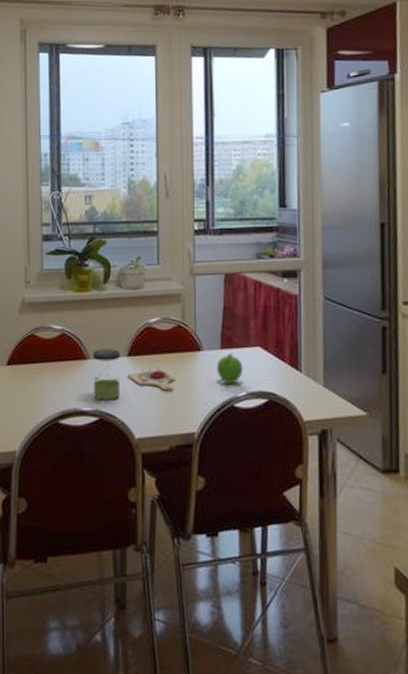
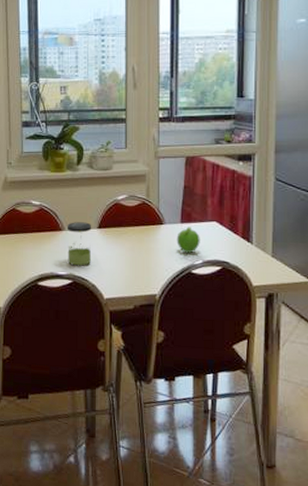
cutting board: present [128,367,175,391] -> none [98,238,140,259]

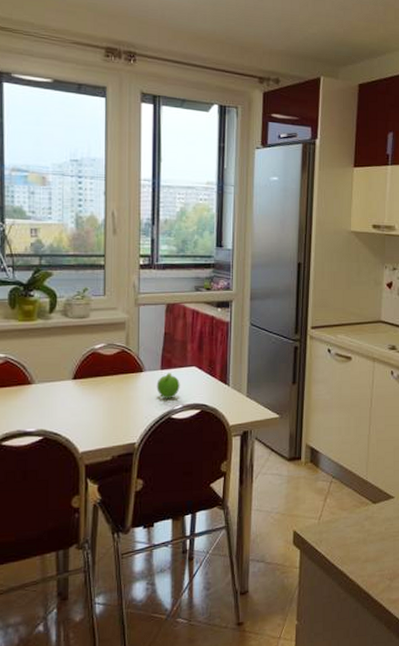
jar: present [66,222,92,266] -> none [37,374,66,421]

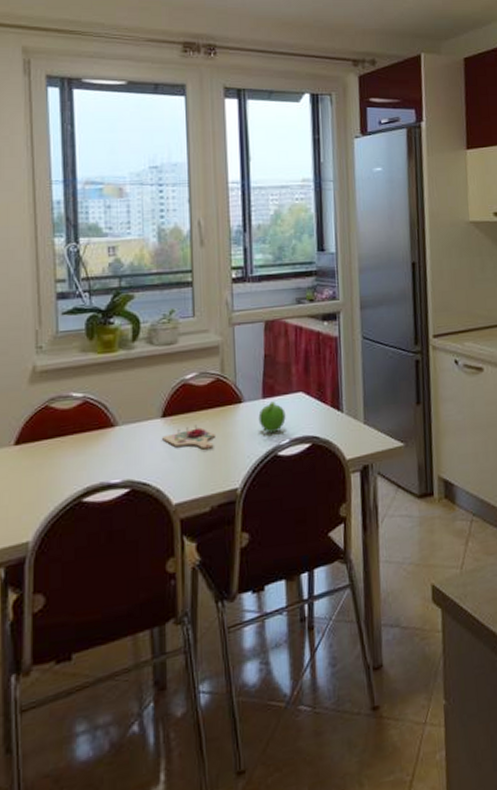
cutting board: none [73,388,118,409] -> present [162,425,215,450]

